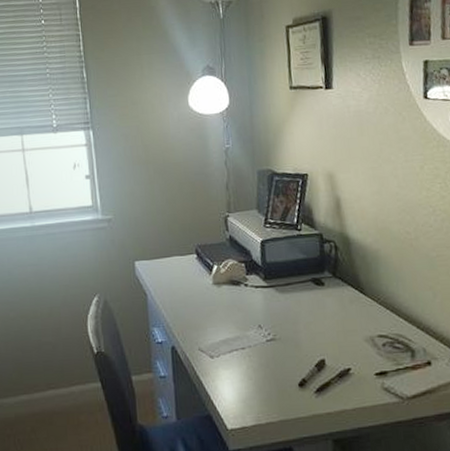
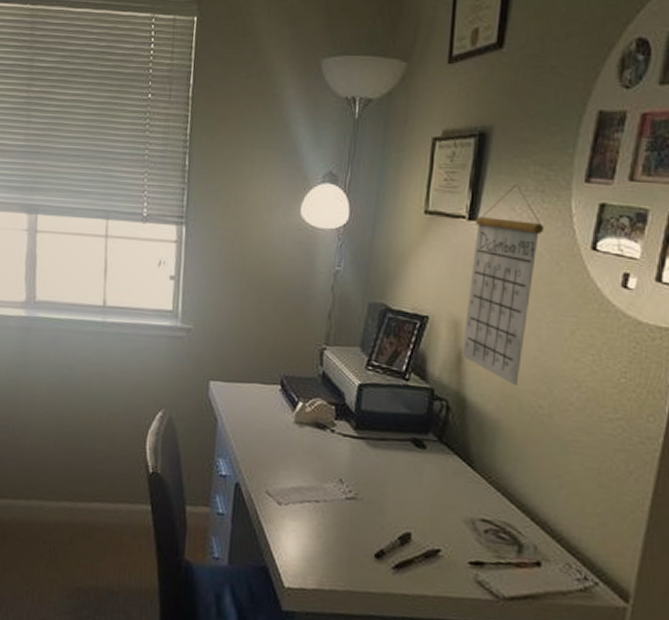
calendar: none [331,54,387,219] -> present [462,184,545,385]

